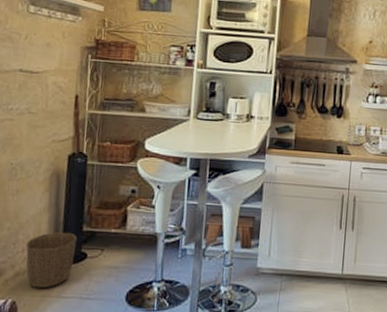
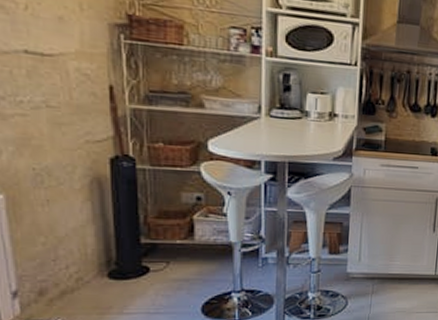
waste basket: present [26,231,77,288] -> none [70,245,135,306]

